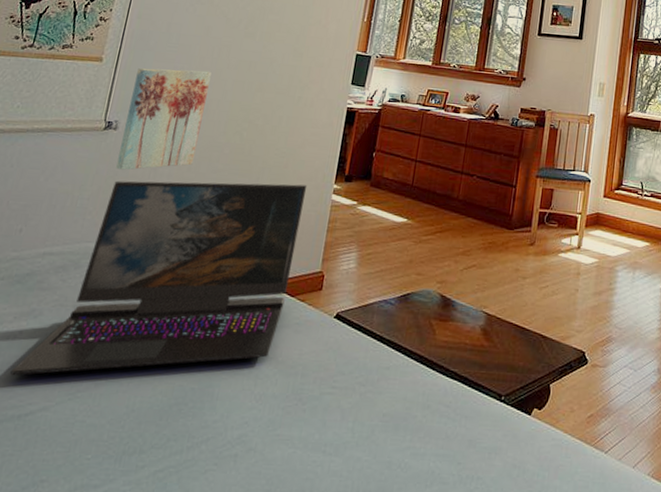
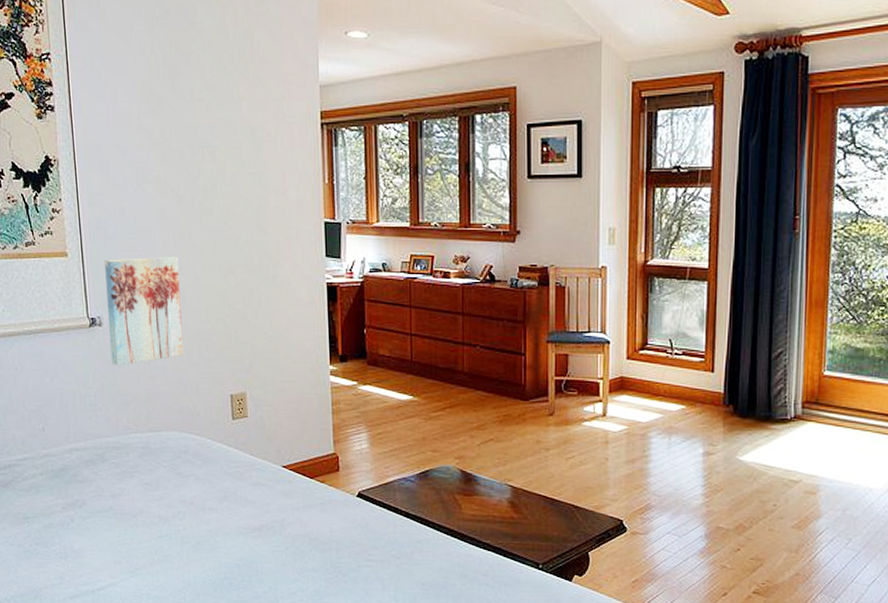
laptop: present [10,180,308,376] -> none [74,368,305,558]

